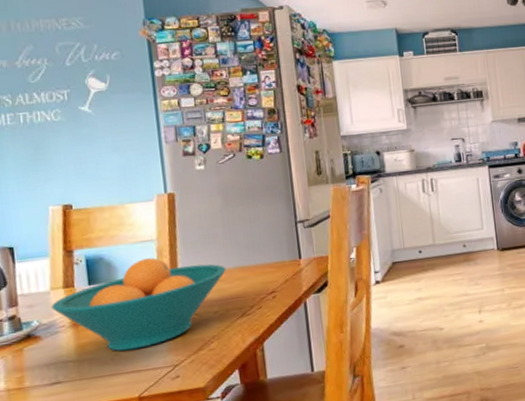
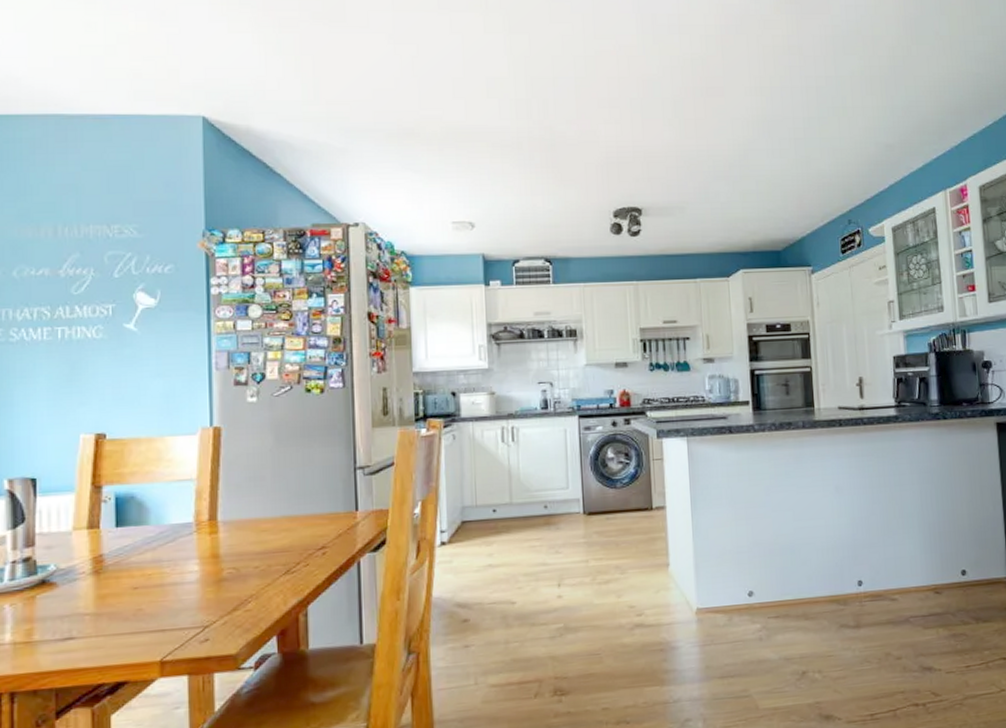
fruit bowl: present [52,258,226,352] -> none [72,500,272,607]

